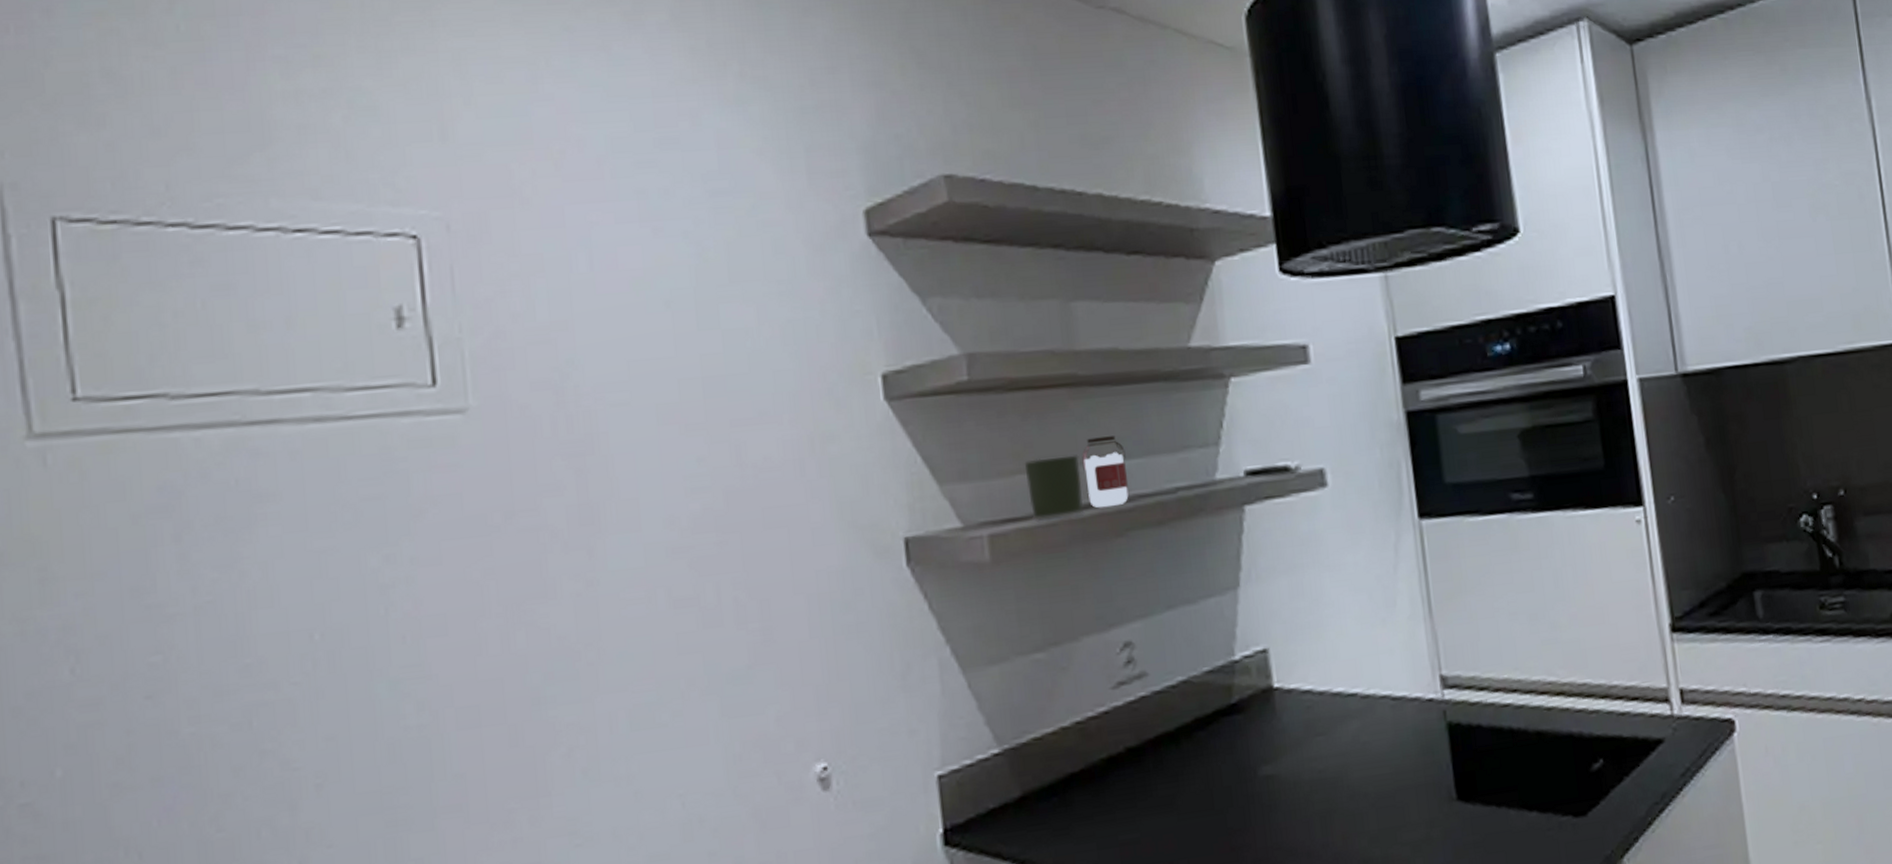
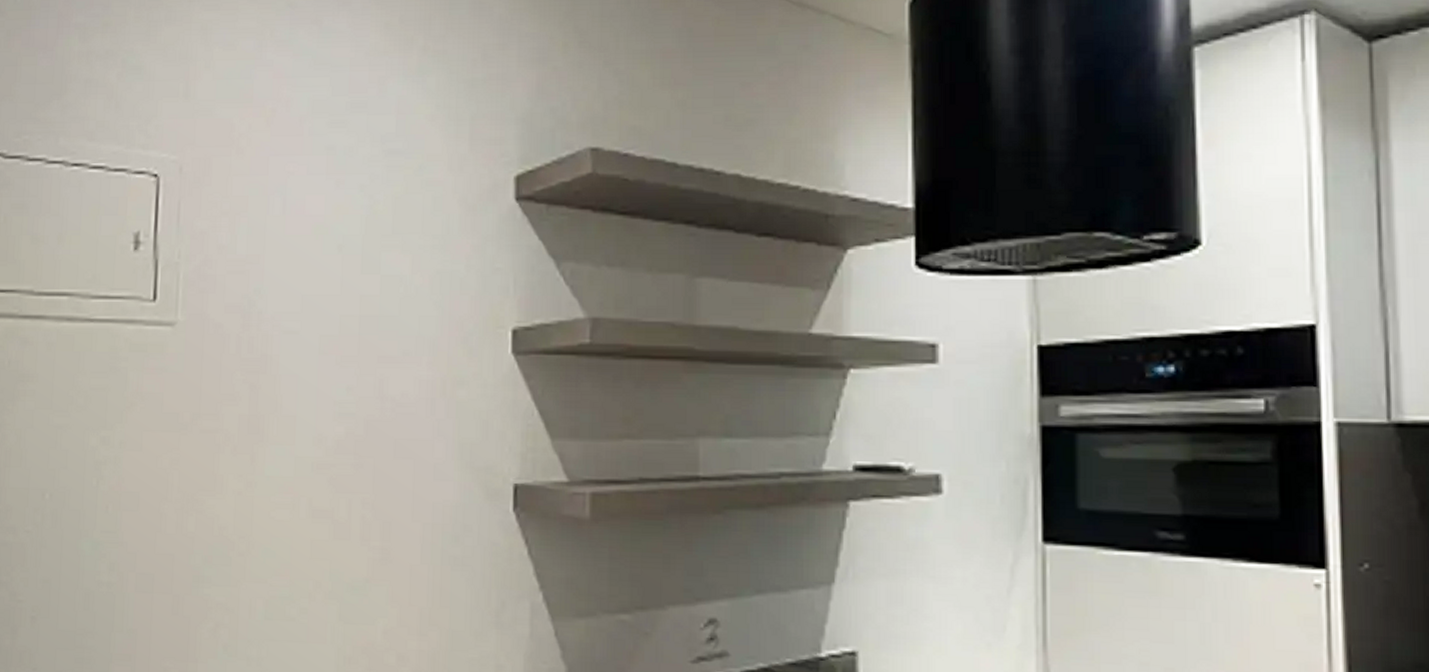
mug: present [1024,455,1084,520] -> none [632,426,686,487]
jar: present [1082,436,1129,508] -> none [689,413,733,483]

